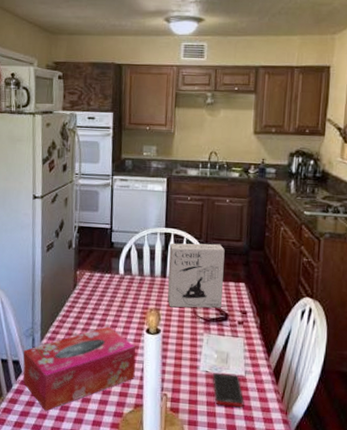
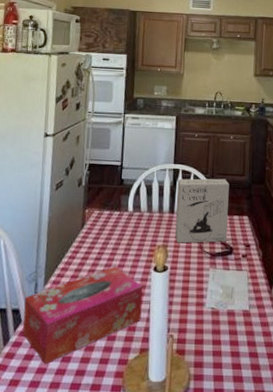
cell phone: present [212,372,244,408] -> none [217,308,249,344]

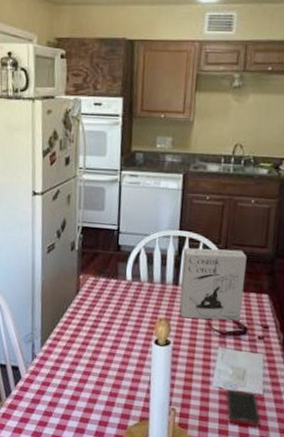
tissue box: present [22,266,143,365] -> none [22,335,143,419]
cell phone: none [217,308,249,344] -> present [226,389,261,427]

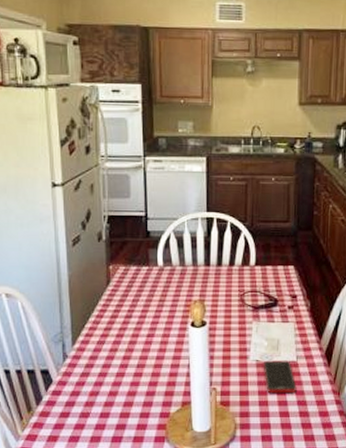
cereal box: present [179,247,247,321] -> none [212,226,272,297]

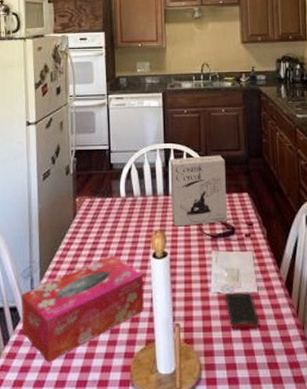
tissue box: none [52,324,181,421] -> present [21,256,144,363]
cereal box: none [212,226,272,297] -> present [170,155,228,227]

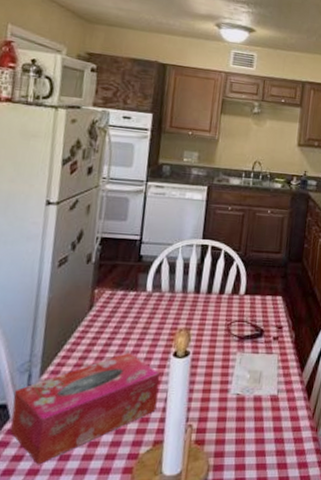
cereal box: present [170,155,228,227] -> none [200,255,264,326]
cell phone: present [224,292,260,329] -> none [243,394,276,431]

